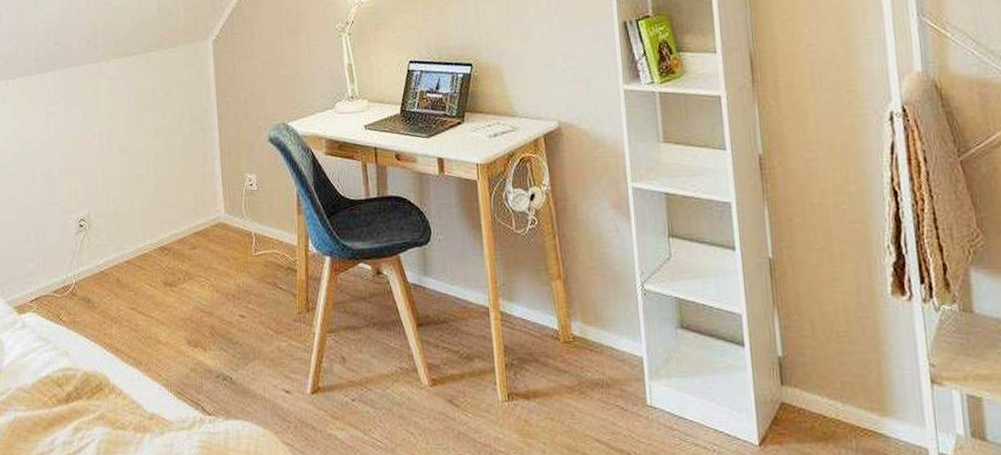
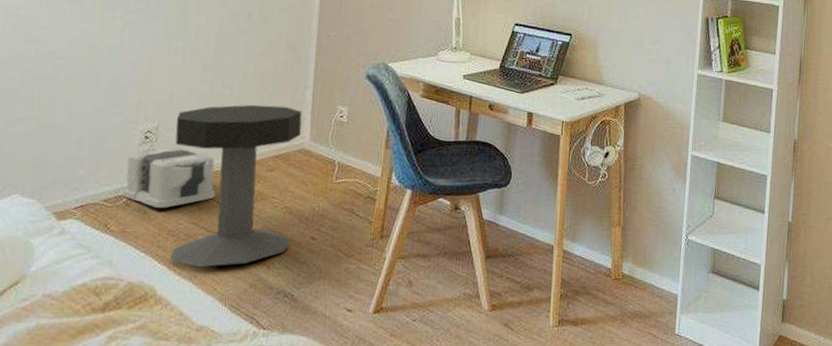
speaker: none [68,233,148,296] -> present [123,147,216,209]
side table: none [103,180,222,354] -> present [170,104,302,268]

